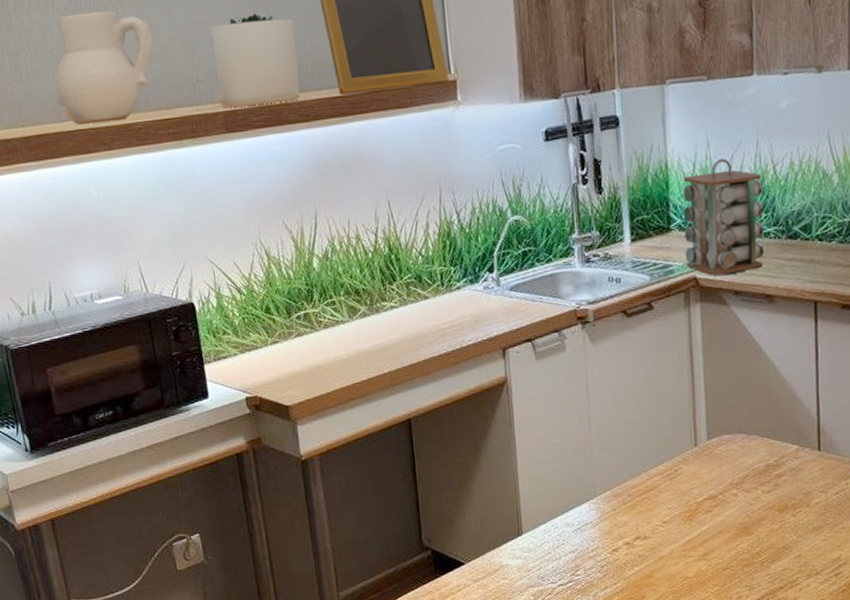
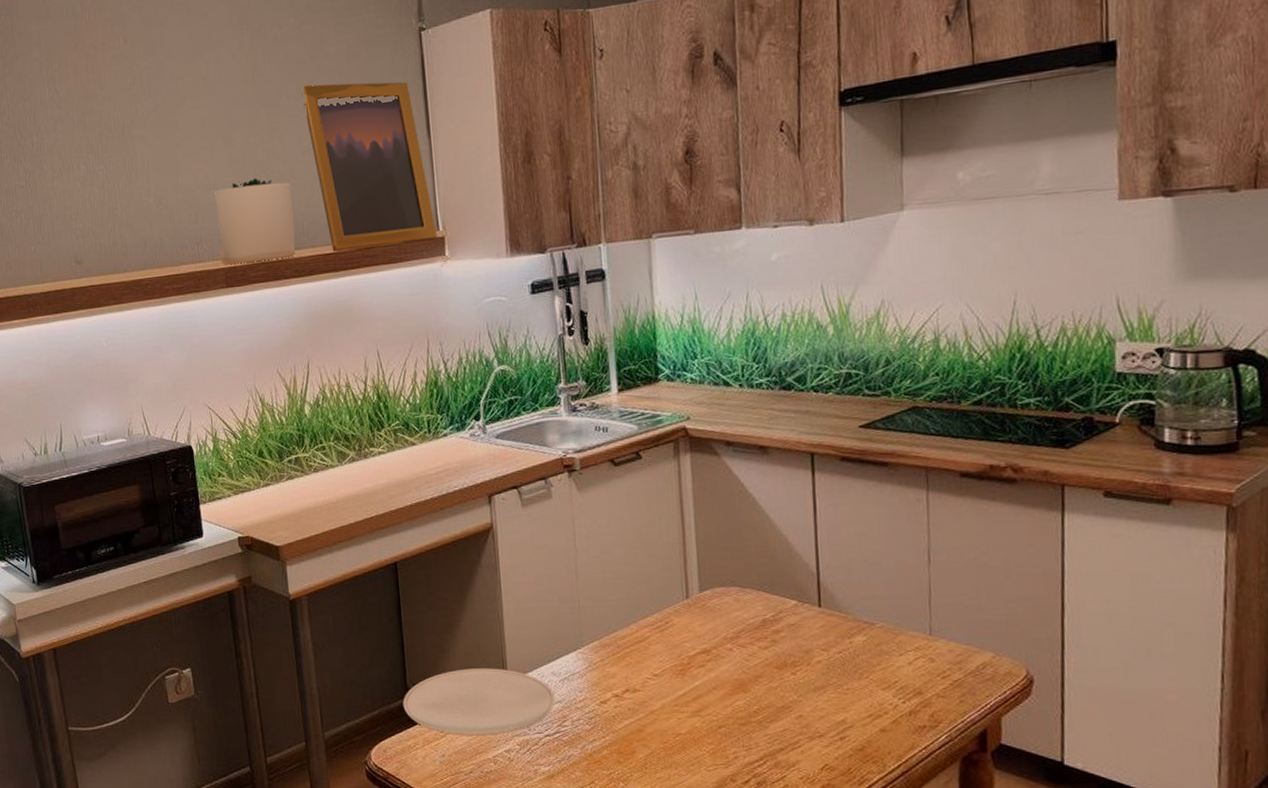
ceramic jug: present [56,11,154,126] -> none [74,178,163,282]
plate: none [418,521,569,590] -> present [402,668,556,736]
spice rack: present [683,158,765,276] -> none [671,310,757,426]

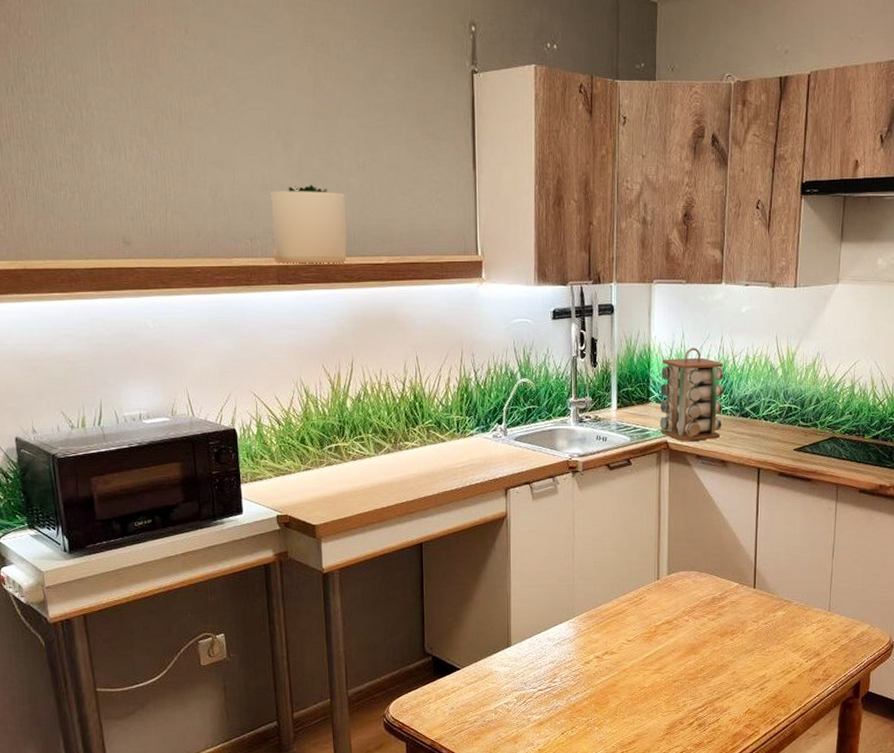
picture frame: present [301,81,437,252] -> none [360,105,476,263]
plate: present [402,668,556,736] -> none [420,634,549,691]
spice rack: none [671,310,757,426] -> present [659,348,724,441]

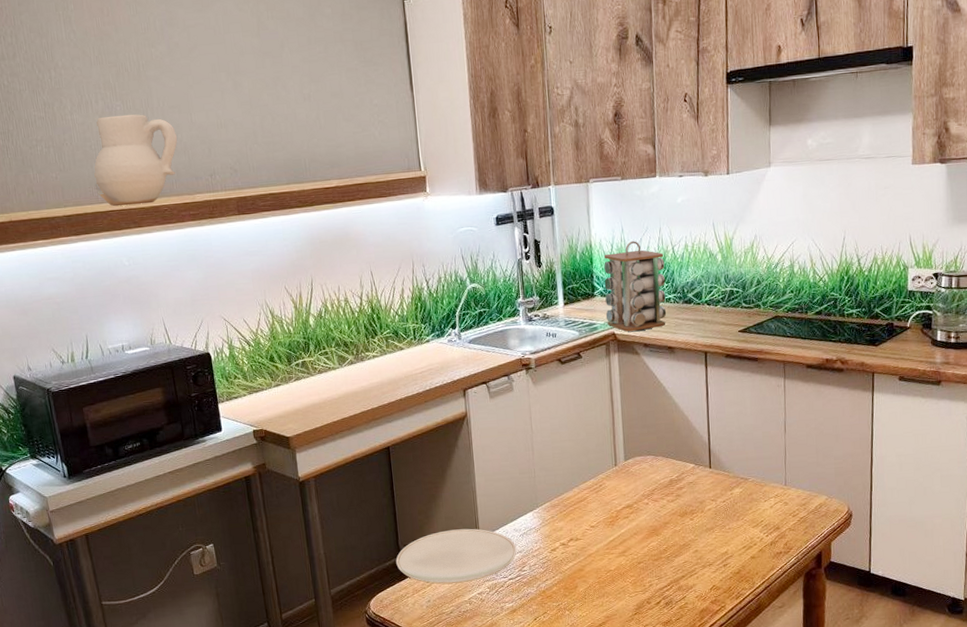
ceramic jug: none [122,165,218,264] -> present [94,114,178,207]
planter: present [269,185,347,264] -> none [224,119,299,195]
plate: none [420,634,549,691] -> present [395,528,517,584]

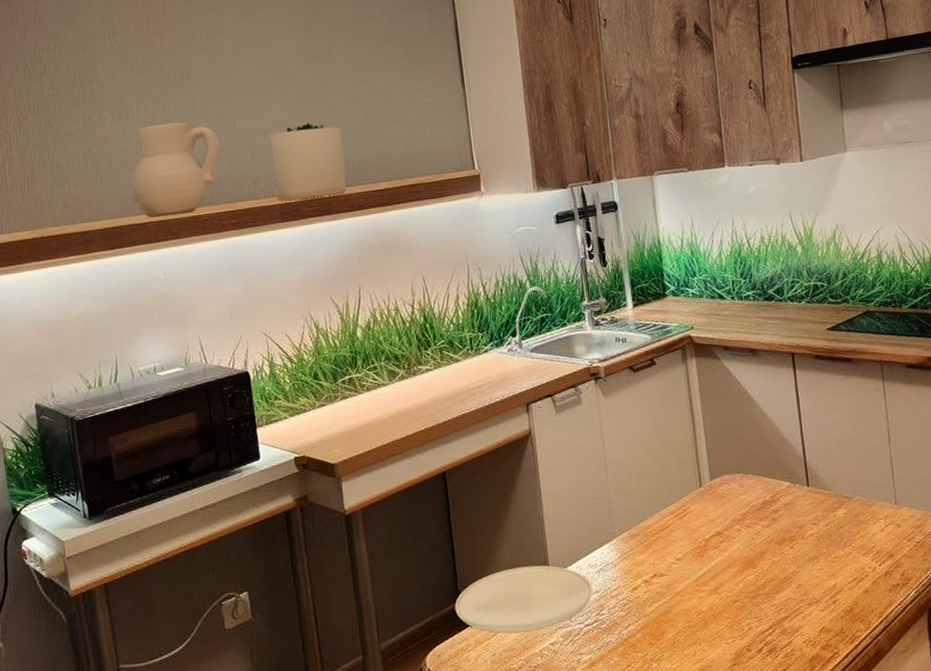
planter: none [224,119,299,195] -> present [269,123,346,201]
spice rack: present [604,241,667,332] -> none [674,235,746,334]

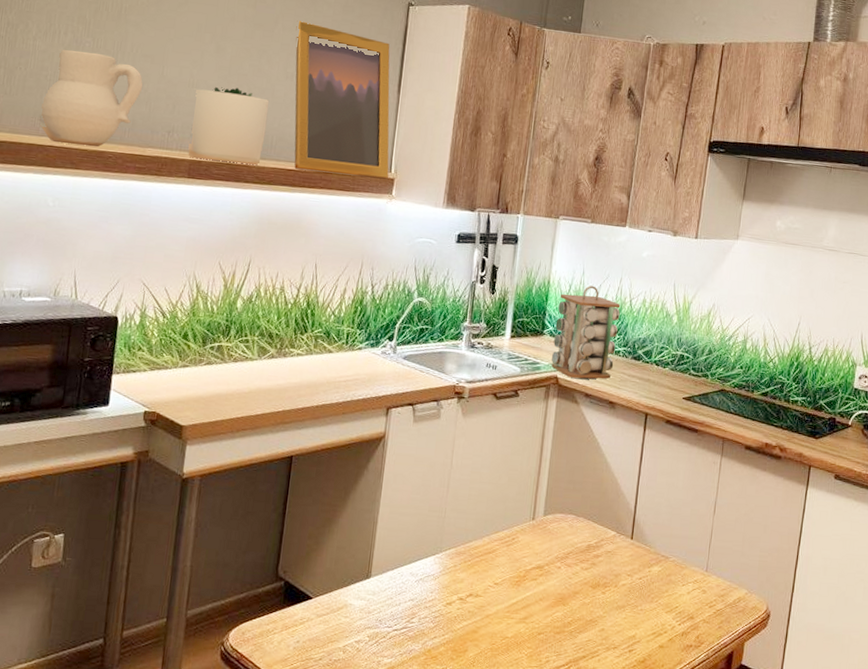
picture frame: none [349,41,473,189] -> present [294,20,390,180]
plate: present [454,565,593,634] -> none [270,562,409,626]
spice rack: none [674,235,746,334] -> present [551,286,621,380]

